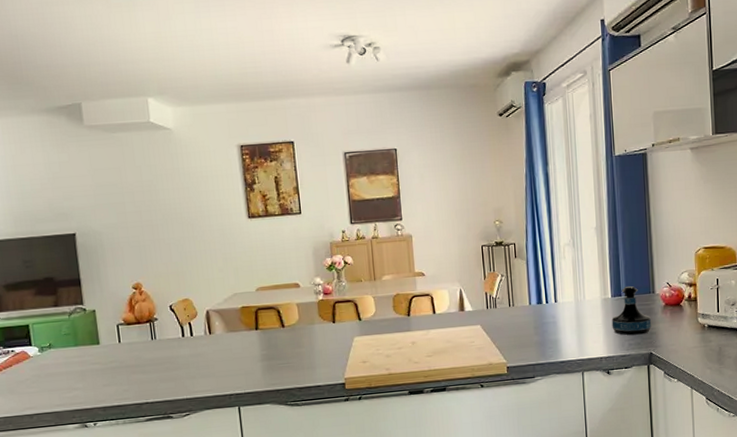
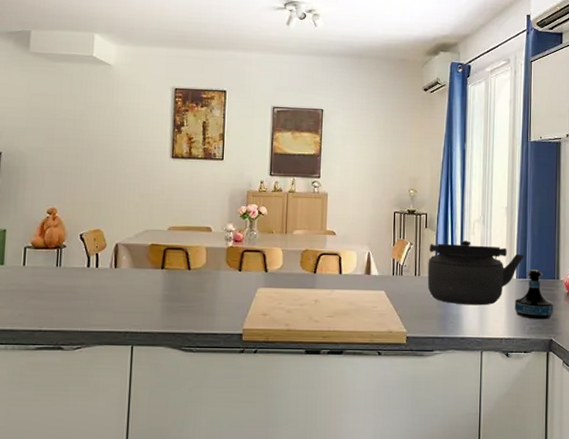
kettle: none [521,265,619,330] -> present [427,240,526,306]

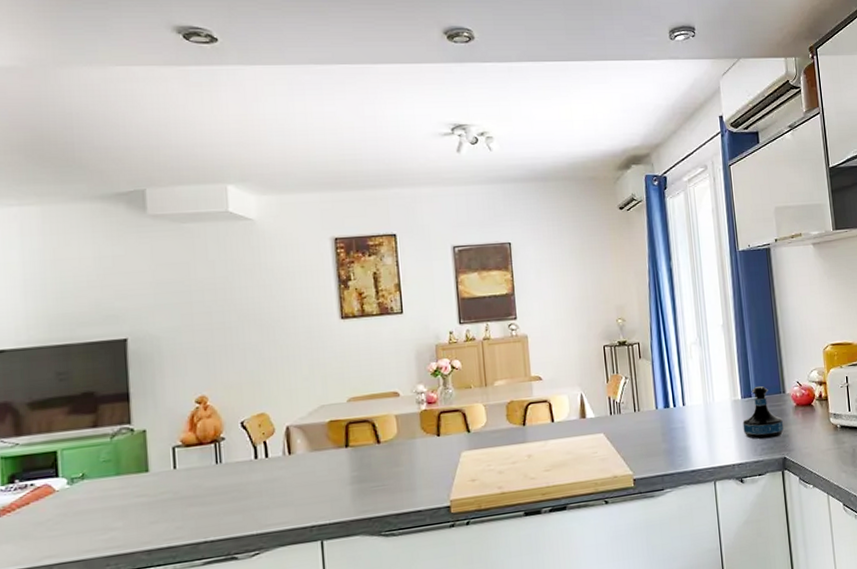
kettle: present [427,240,526,306] -> none [646,365,748,436]

